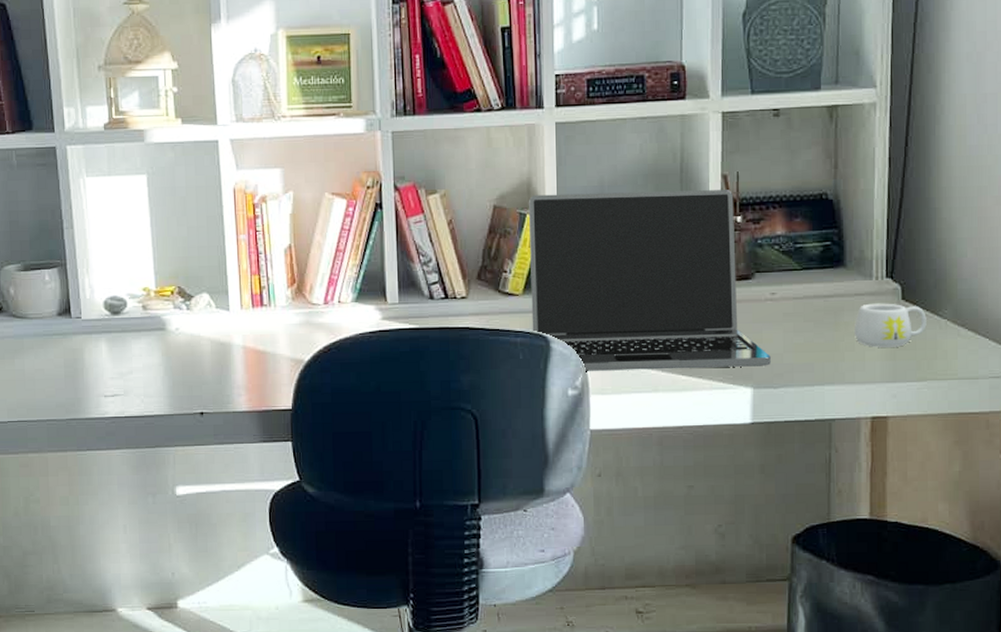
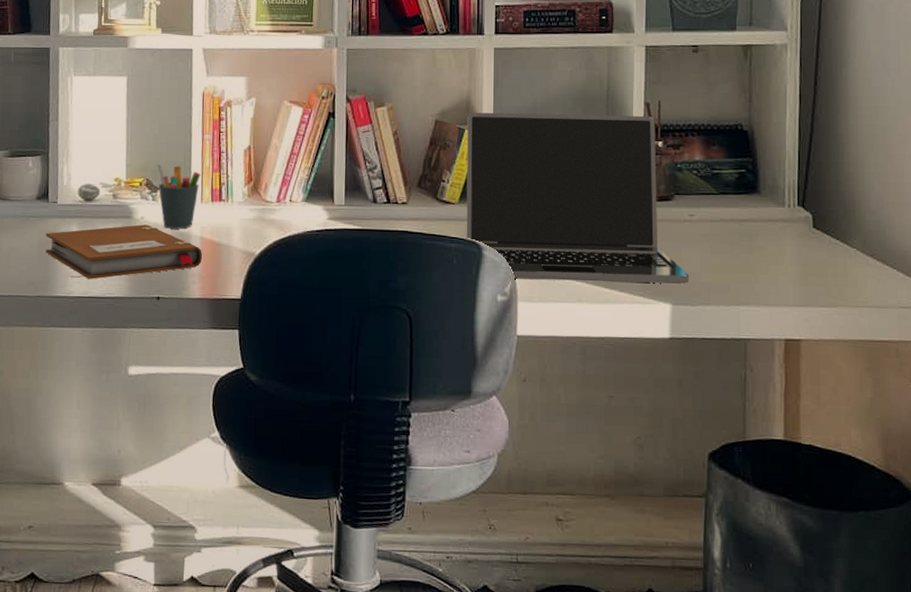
notebook: none [72,336,246,398] -> present [45,224,202,279]
pen holder: none [188,269,238,339] -> present [157,163,201,229]
mug: present [853,303,927,347] -> none [767,229,837,273]

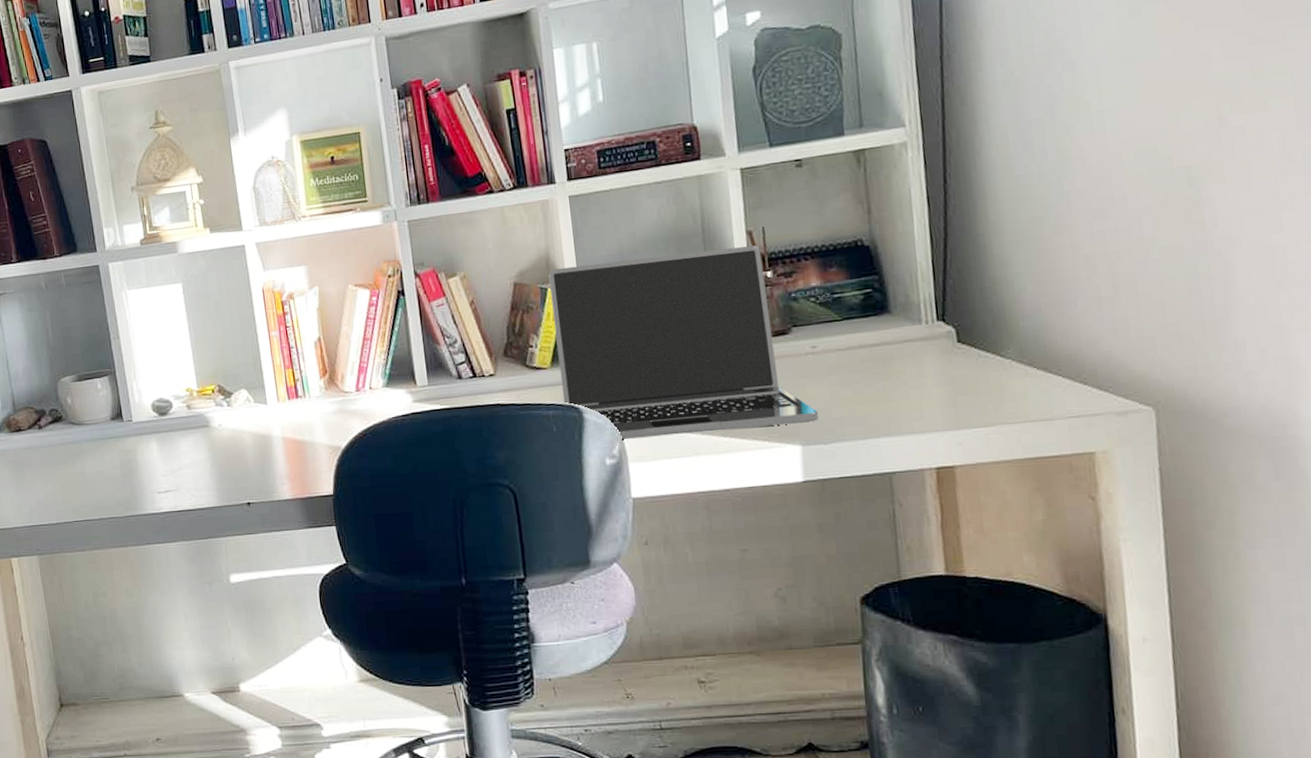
notebook: present [45,224,202,279] -> none [126,431,287,493]
pen holder: present [157,163,201,229] -> none [226,367,273,433]

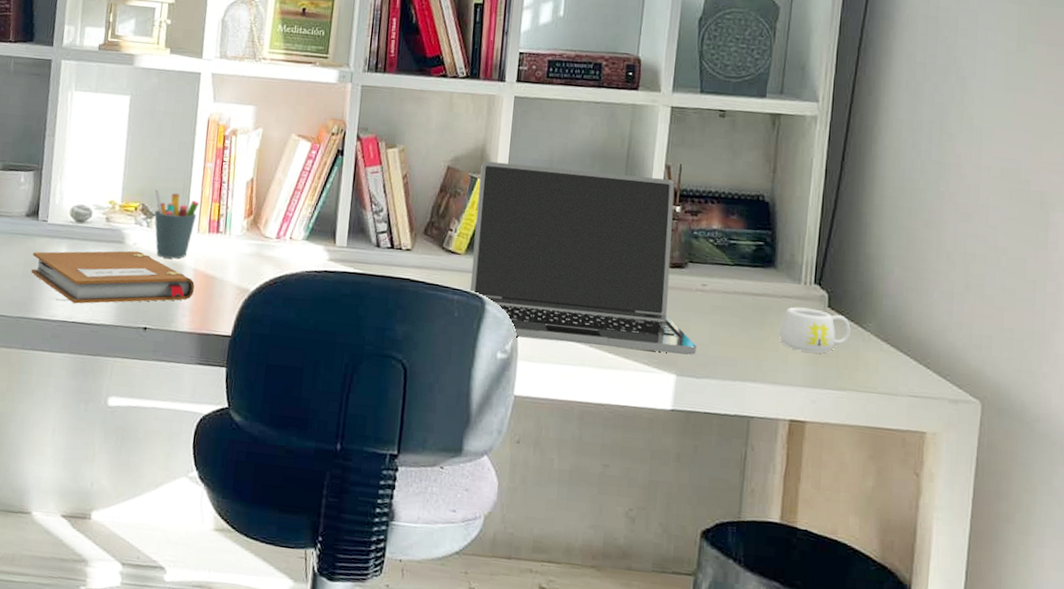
notebook: none [126,431,287,493] -> present [31,250,195,304]
pen holder: none [226,367,273,433] -> present [154,188,199,259]
mug: none [906,347,989,395] -> present [779,306,851,354]

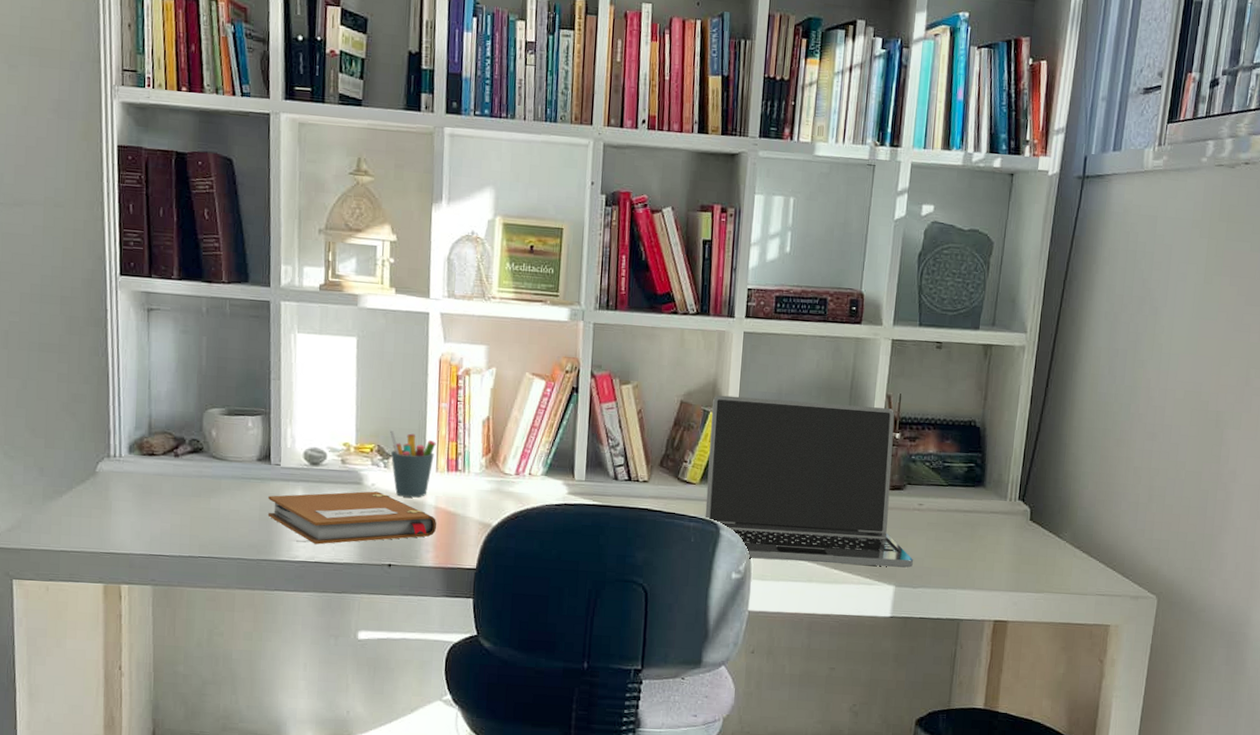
mug: present [779,306,851,354] -> none [986,521,1049,561]

